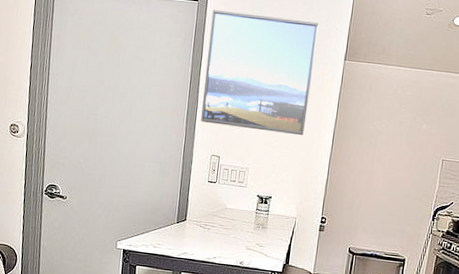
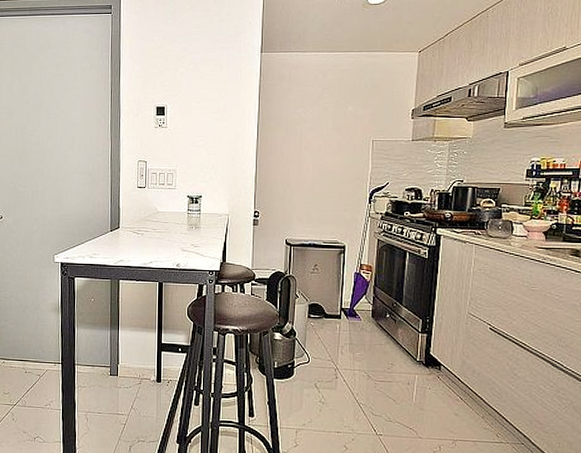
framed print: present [201,10,319,136] -> none [125,19,231,132]

